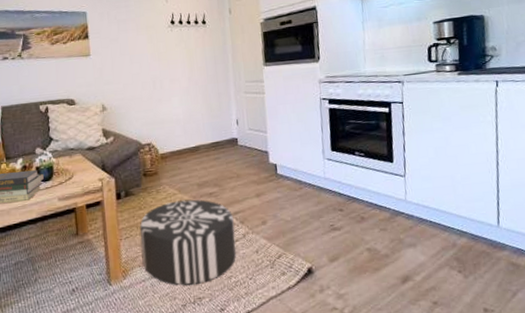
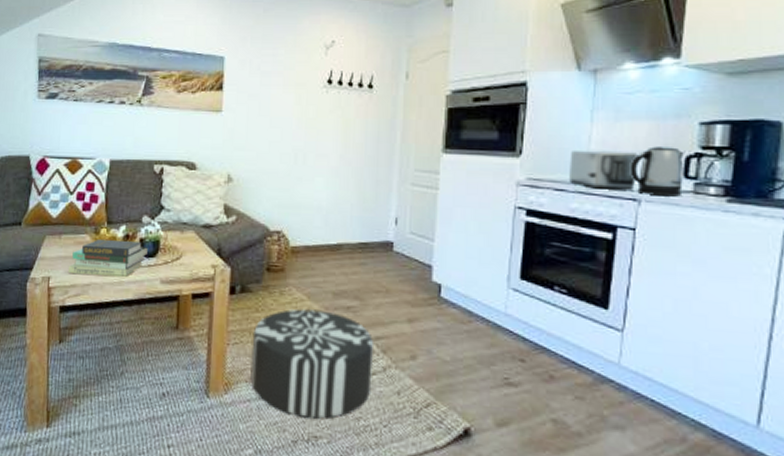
toaster: none [352,48,399,78] -> present [569,149,639,190]
kettle: none [393,41,429,78] -> present [630,146,684,197]

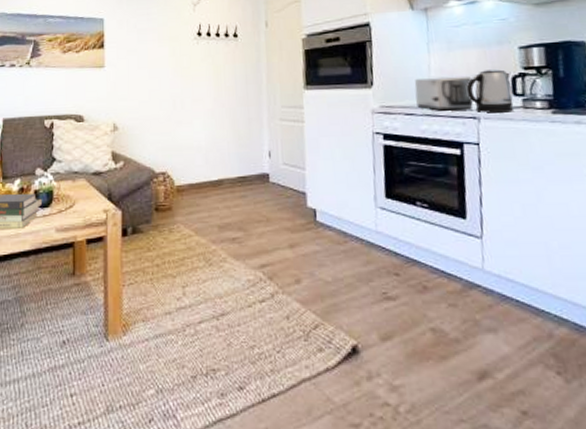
pouf: present [250,308,375,419] -> none [146,244,262,351]

